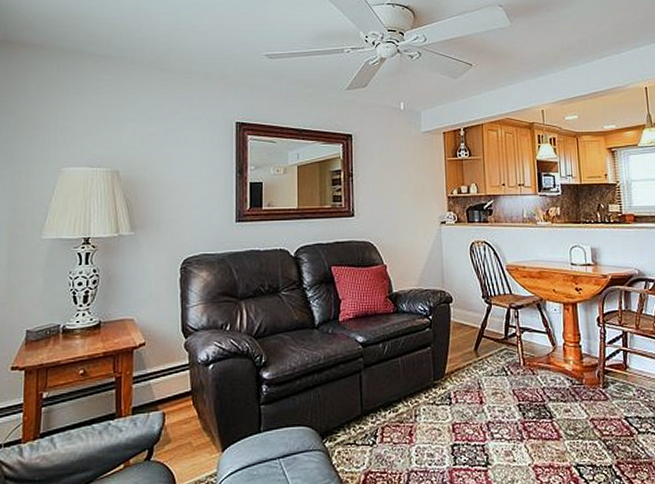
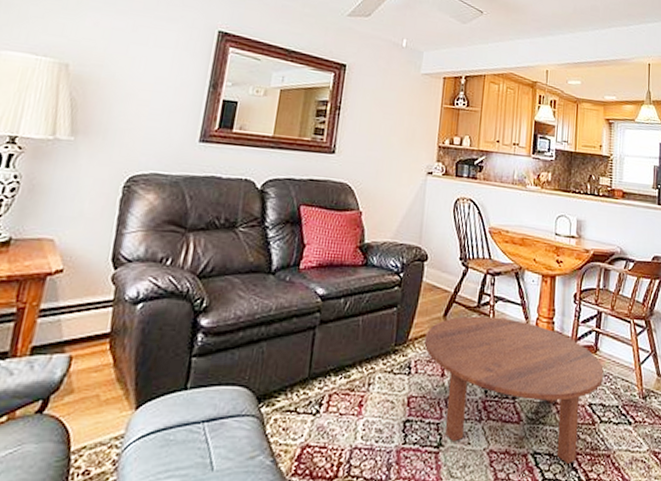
coffee table: none [460,346,636,474] -> present [424,316,604,465]

